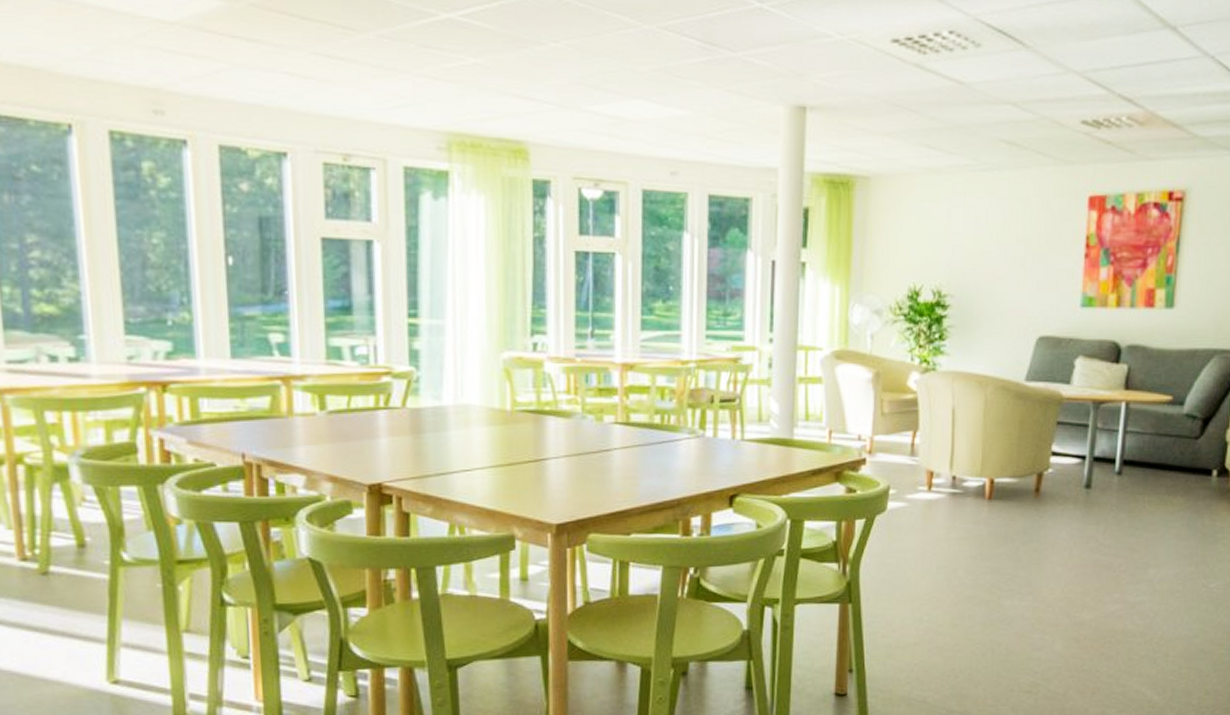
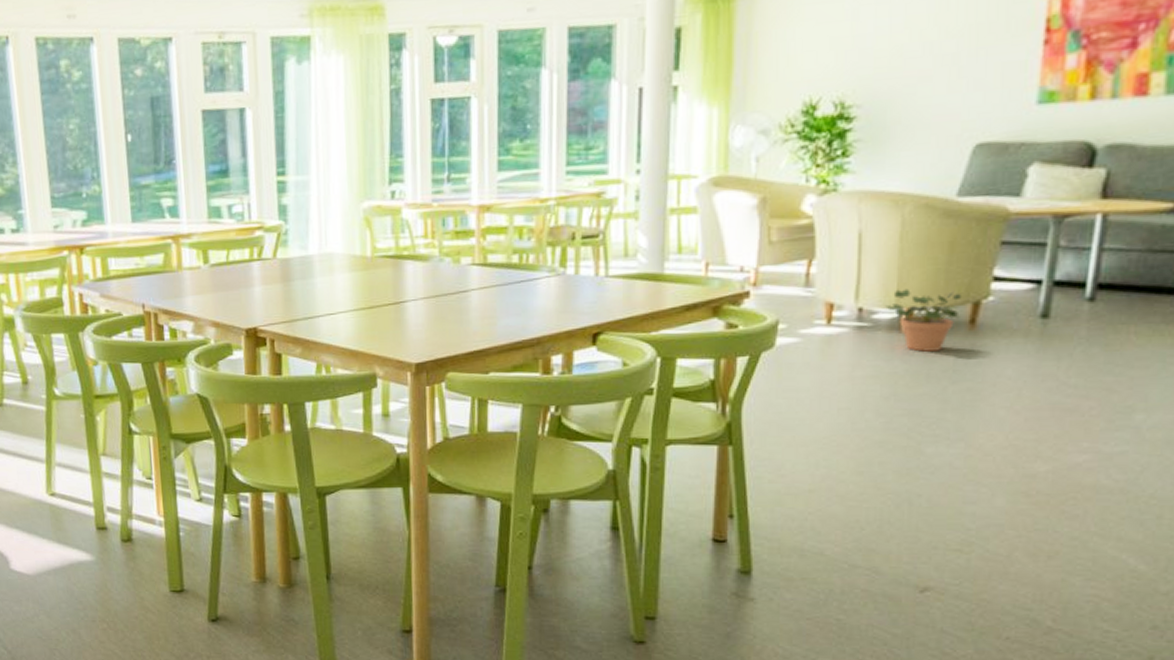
potted plant: none [973,460,1031,516] -> present [885,288,964,352]

